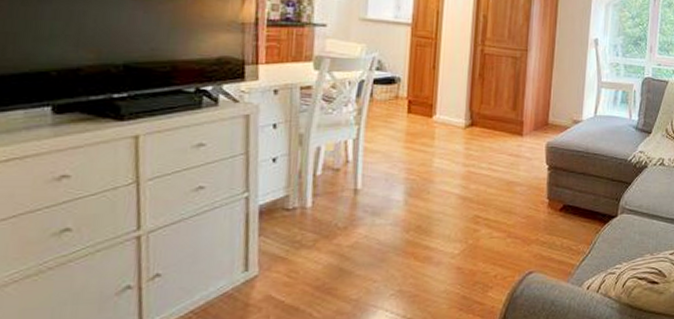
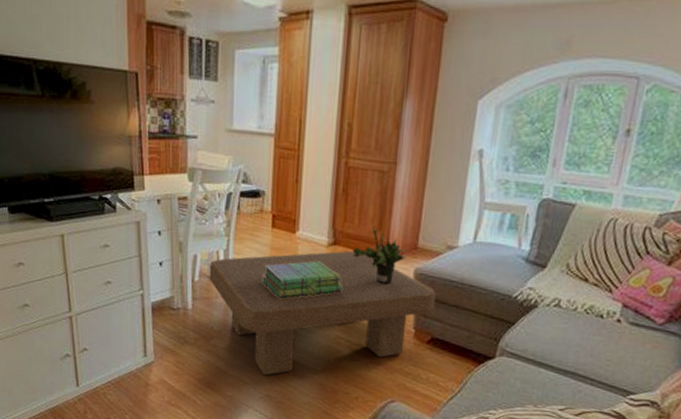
coffee table: none [334,131,566,269] -> present [209,251,436,376]
stack of books: none [396,143,480,185] -> present [262,261,343,299]
potted plant: none [489,106,539,160] -> present [352,226,407,285]

